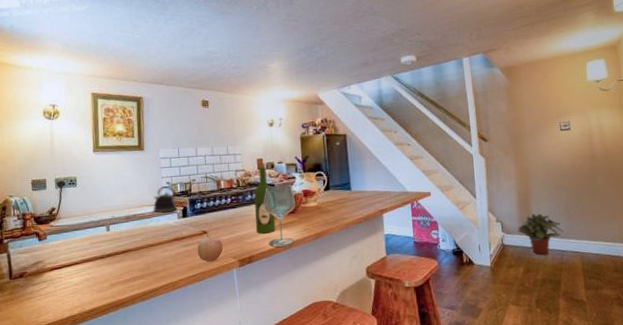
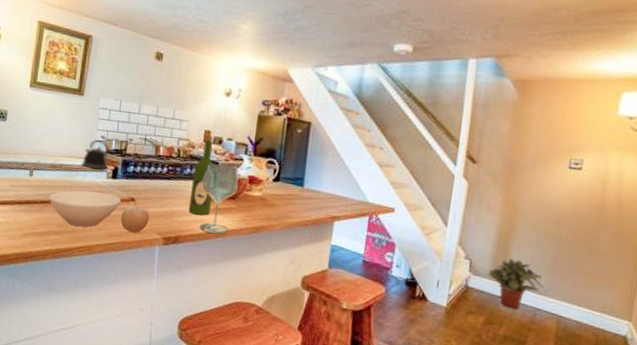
bowl: none [128,231,195,268] -> present [49,190,122,227]

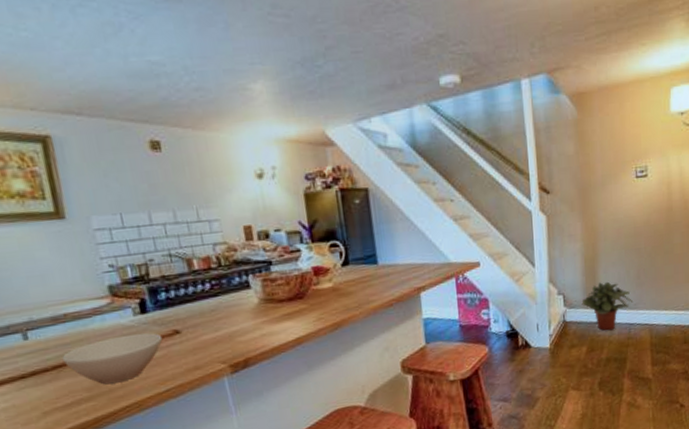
kettle: present [82,140,110,170] -> none [91,270,132,311]
fruit: present [120,203,150,233] -> none [167,335,207,371]
wine bottle: present [188,135,214,216] -> none [243,231,278,329]
wine glass: present [199,163,239,234] -> none [258,261,306,345]

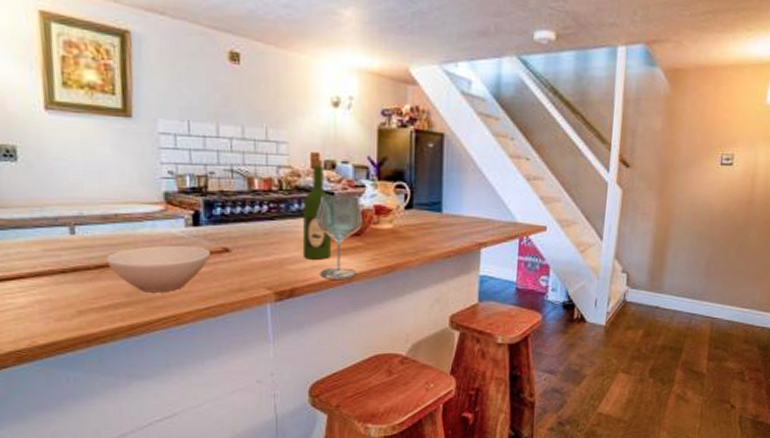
wine bottle: none [243,231,278,329] -> present [302,159,332,260]
wine glass: none [258,261,306,345] -> present [316,194,364,279]
potted plant: present [581,281,632,331] -> none [645,266,698,318]

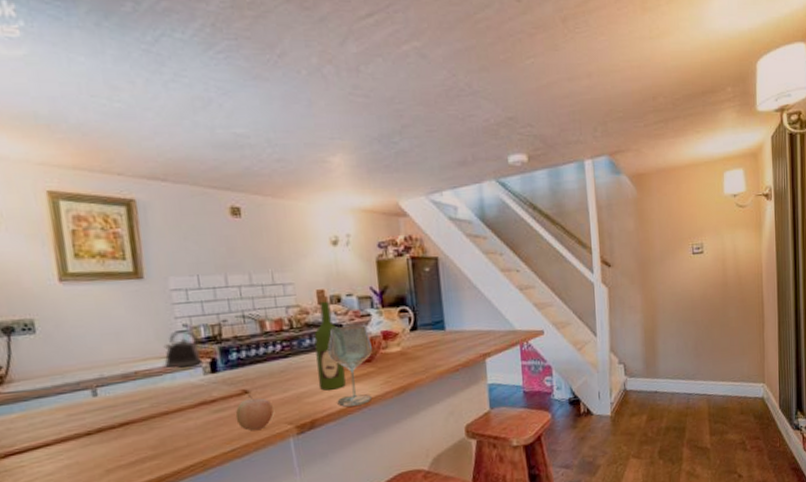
bowl: present [106,245,211,293] -> none [129,392,231,443]
kettle: none [146,177,186,217] -> present [163,330,203,369]
fruit: none [213,254,253,290] -> present [235,395,274,431]

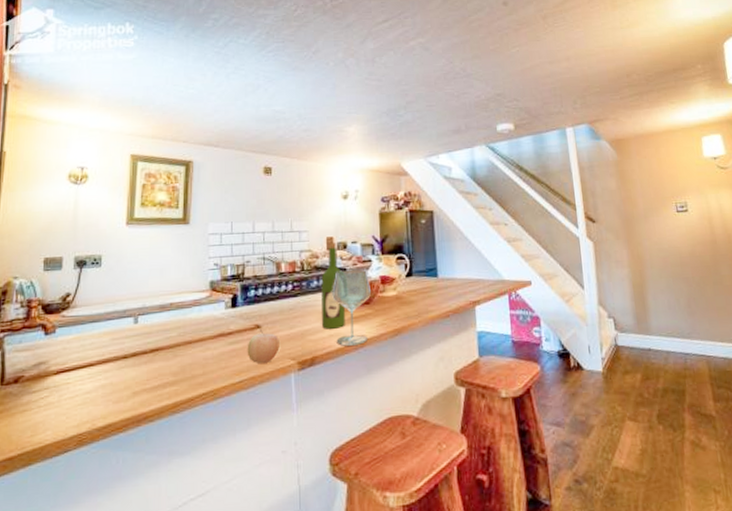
kettle: present [163,330,203,369] -> none [195,268,226,302]

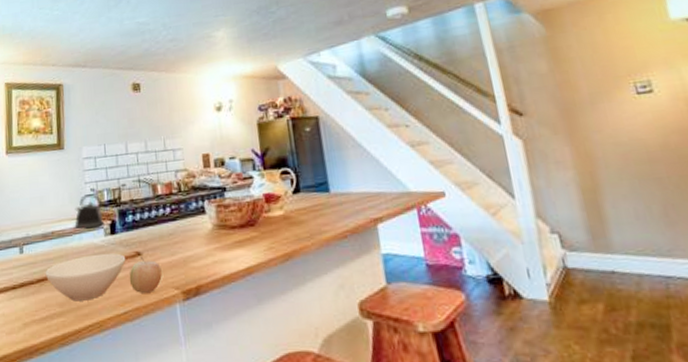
bowl: none [160,325,245,371] -> present [45,253,126,302]
kettle: none [195,268,226,302] -> present [74,194,105,230]
wine bottle: present [321,242,346,329] -> none [199,158,230,255]
wine glass: present [332,269,372,346] -> none [212,188,256,274]

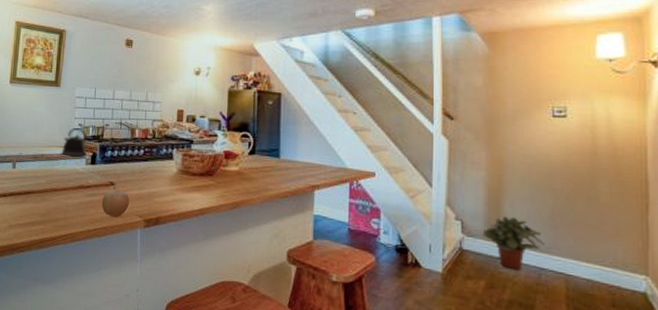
bowl: present [45,253,126,302] -> none [32,178,101,215]
potted plant: none [586,219,664,284] -> present [482,216,544,271]

